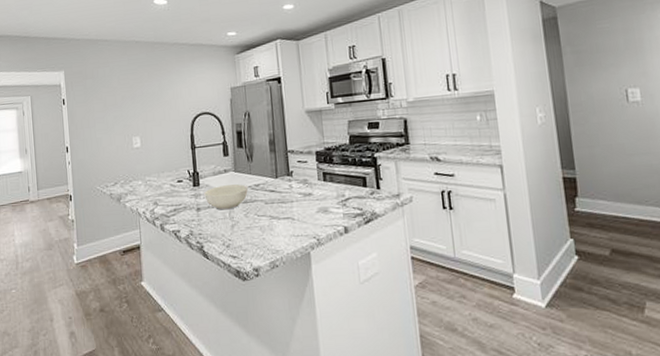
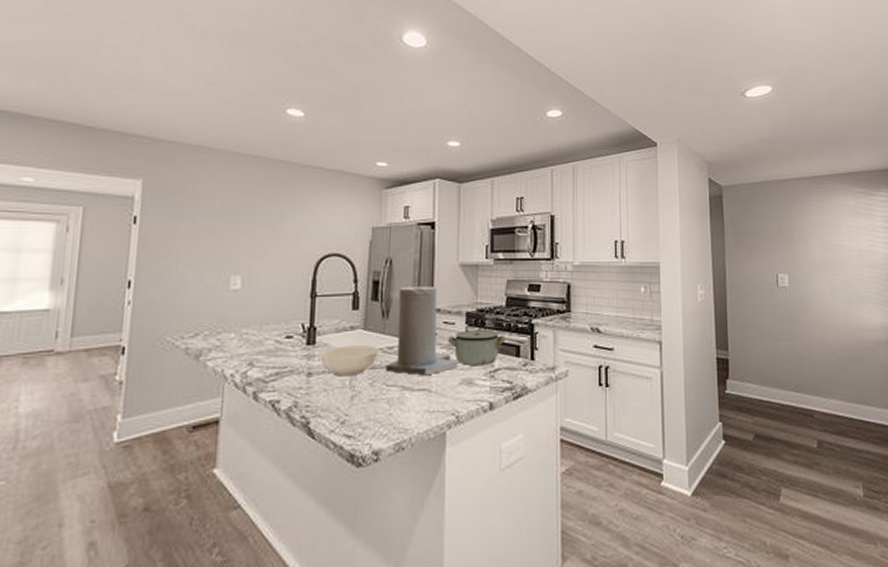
paper towel: none [255,132,314,207] -> present [385,286,459,376]
cooking pot: none [303,165,353,196] -> present [448,329,506,365]

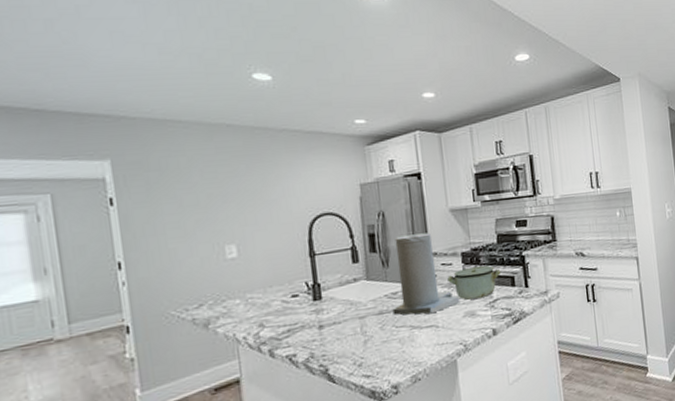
bowl: present [320,345,379,377] -> none [328,293,385,325]

